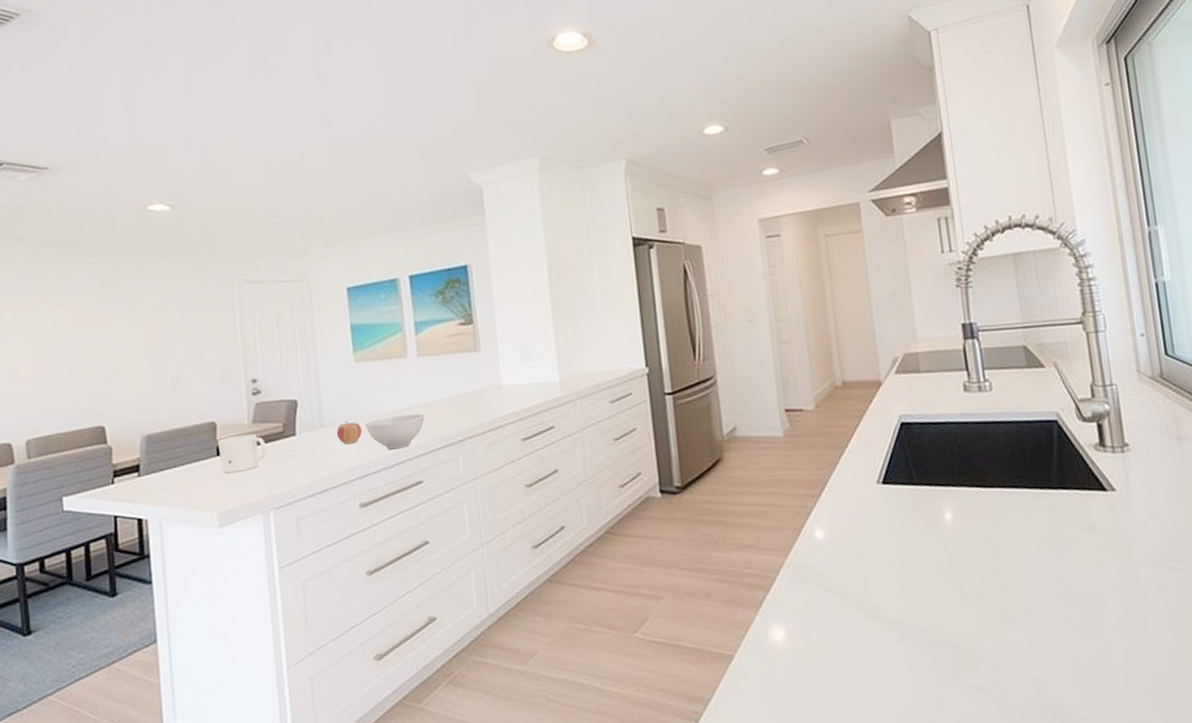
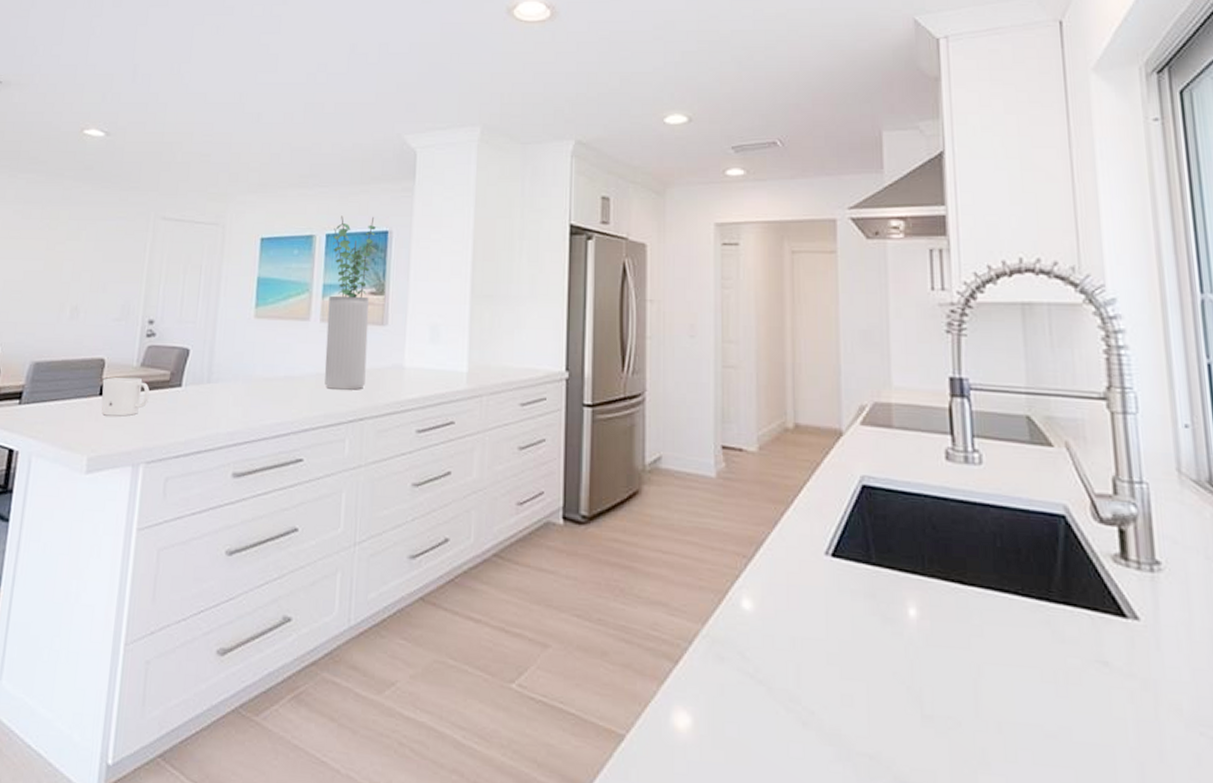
fruit: present [336,420,363,445] -> none [222,379,250,406]
bowl: present [364,413,425,451] -> none [253,382,318,420]
vase: none [415,253,469,416] -> present [324,215,376,390]

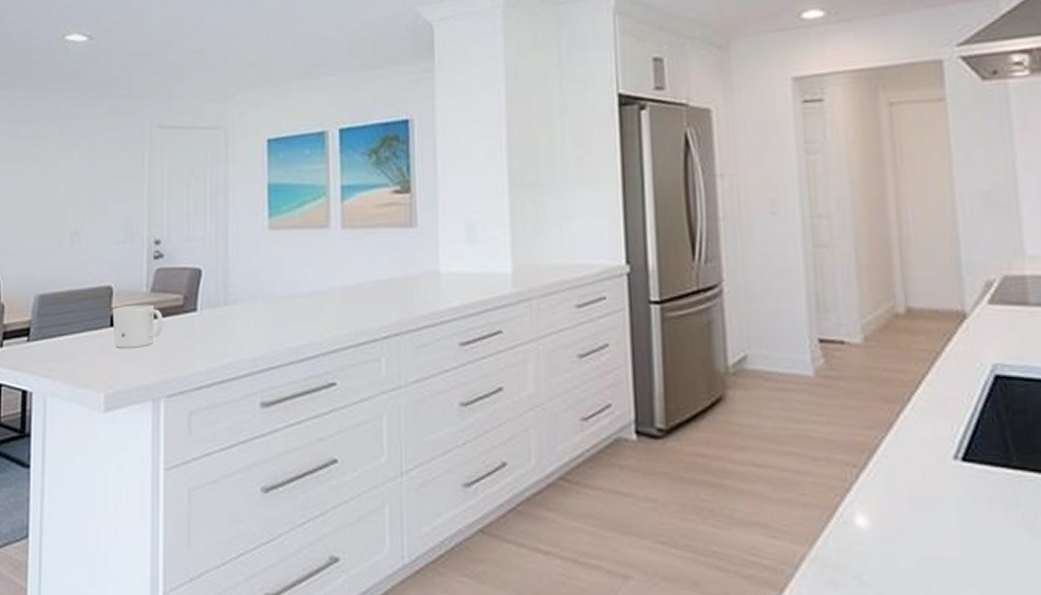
vase: present [324,215,376,390] -> none [347,104,397,303]

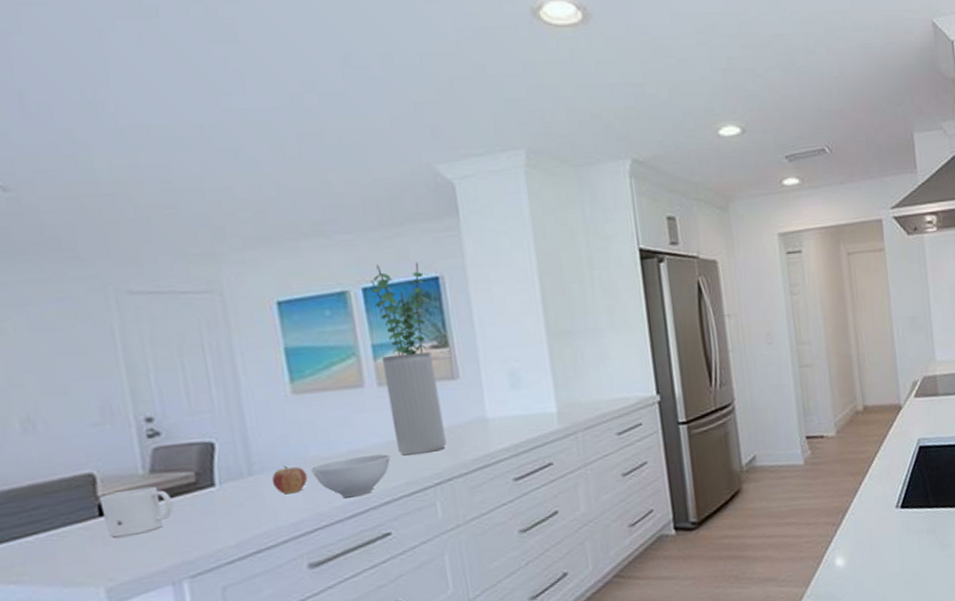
fruit: none [241,299,271,328] -> present [271,465,308,494]
bowl: none [274,299,345,341] -> present [310,453,391,499]
vase: none [347,104,397,303] -> present [370,262,446,456]

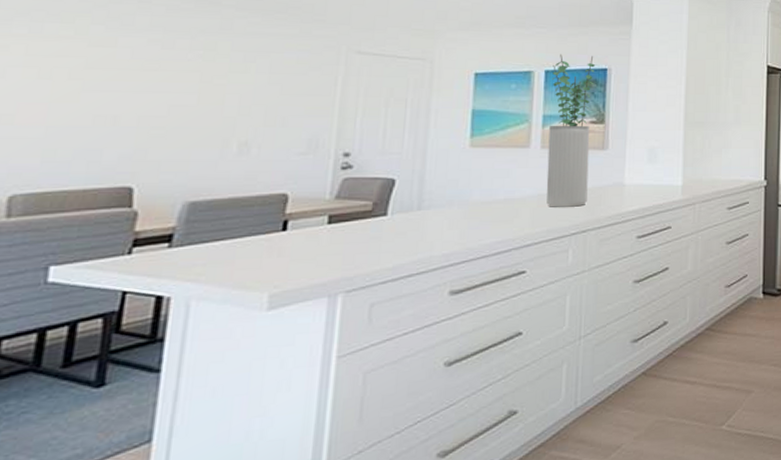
mug: present [99,486,174,538] -> none [285,210,349,251]
fruit: present [271,465,308,494] -> none [435,205,467,229]
bowl: present [310,453,391,499] -> none [470,204,540,239]

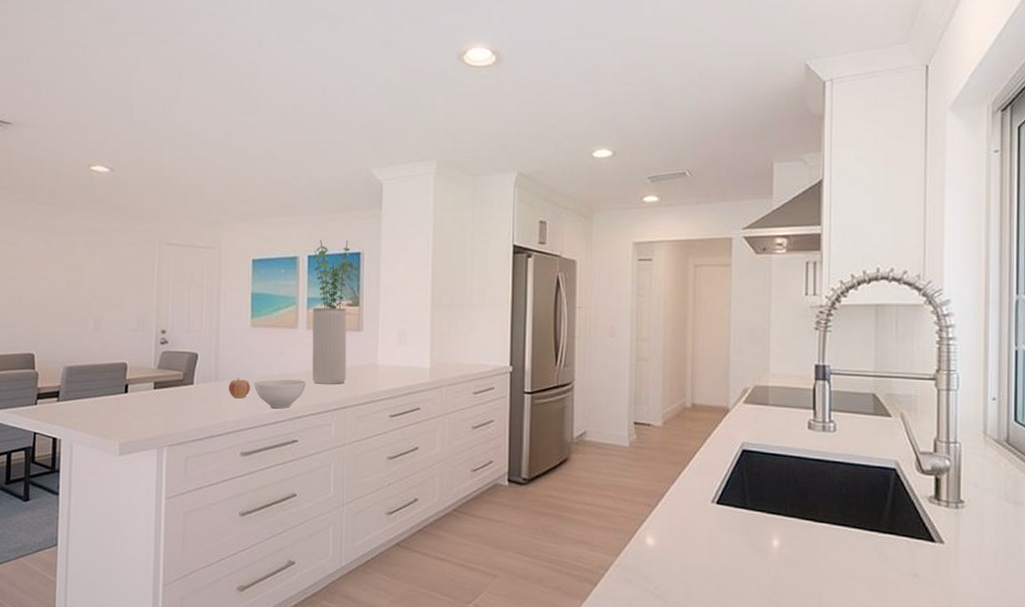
fruit: none [435,205,467,229] -> present [228,377,251,399]
bowl: none [470,204,540,239] -> present [253,379,307,410]

